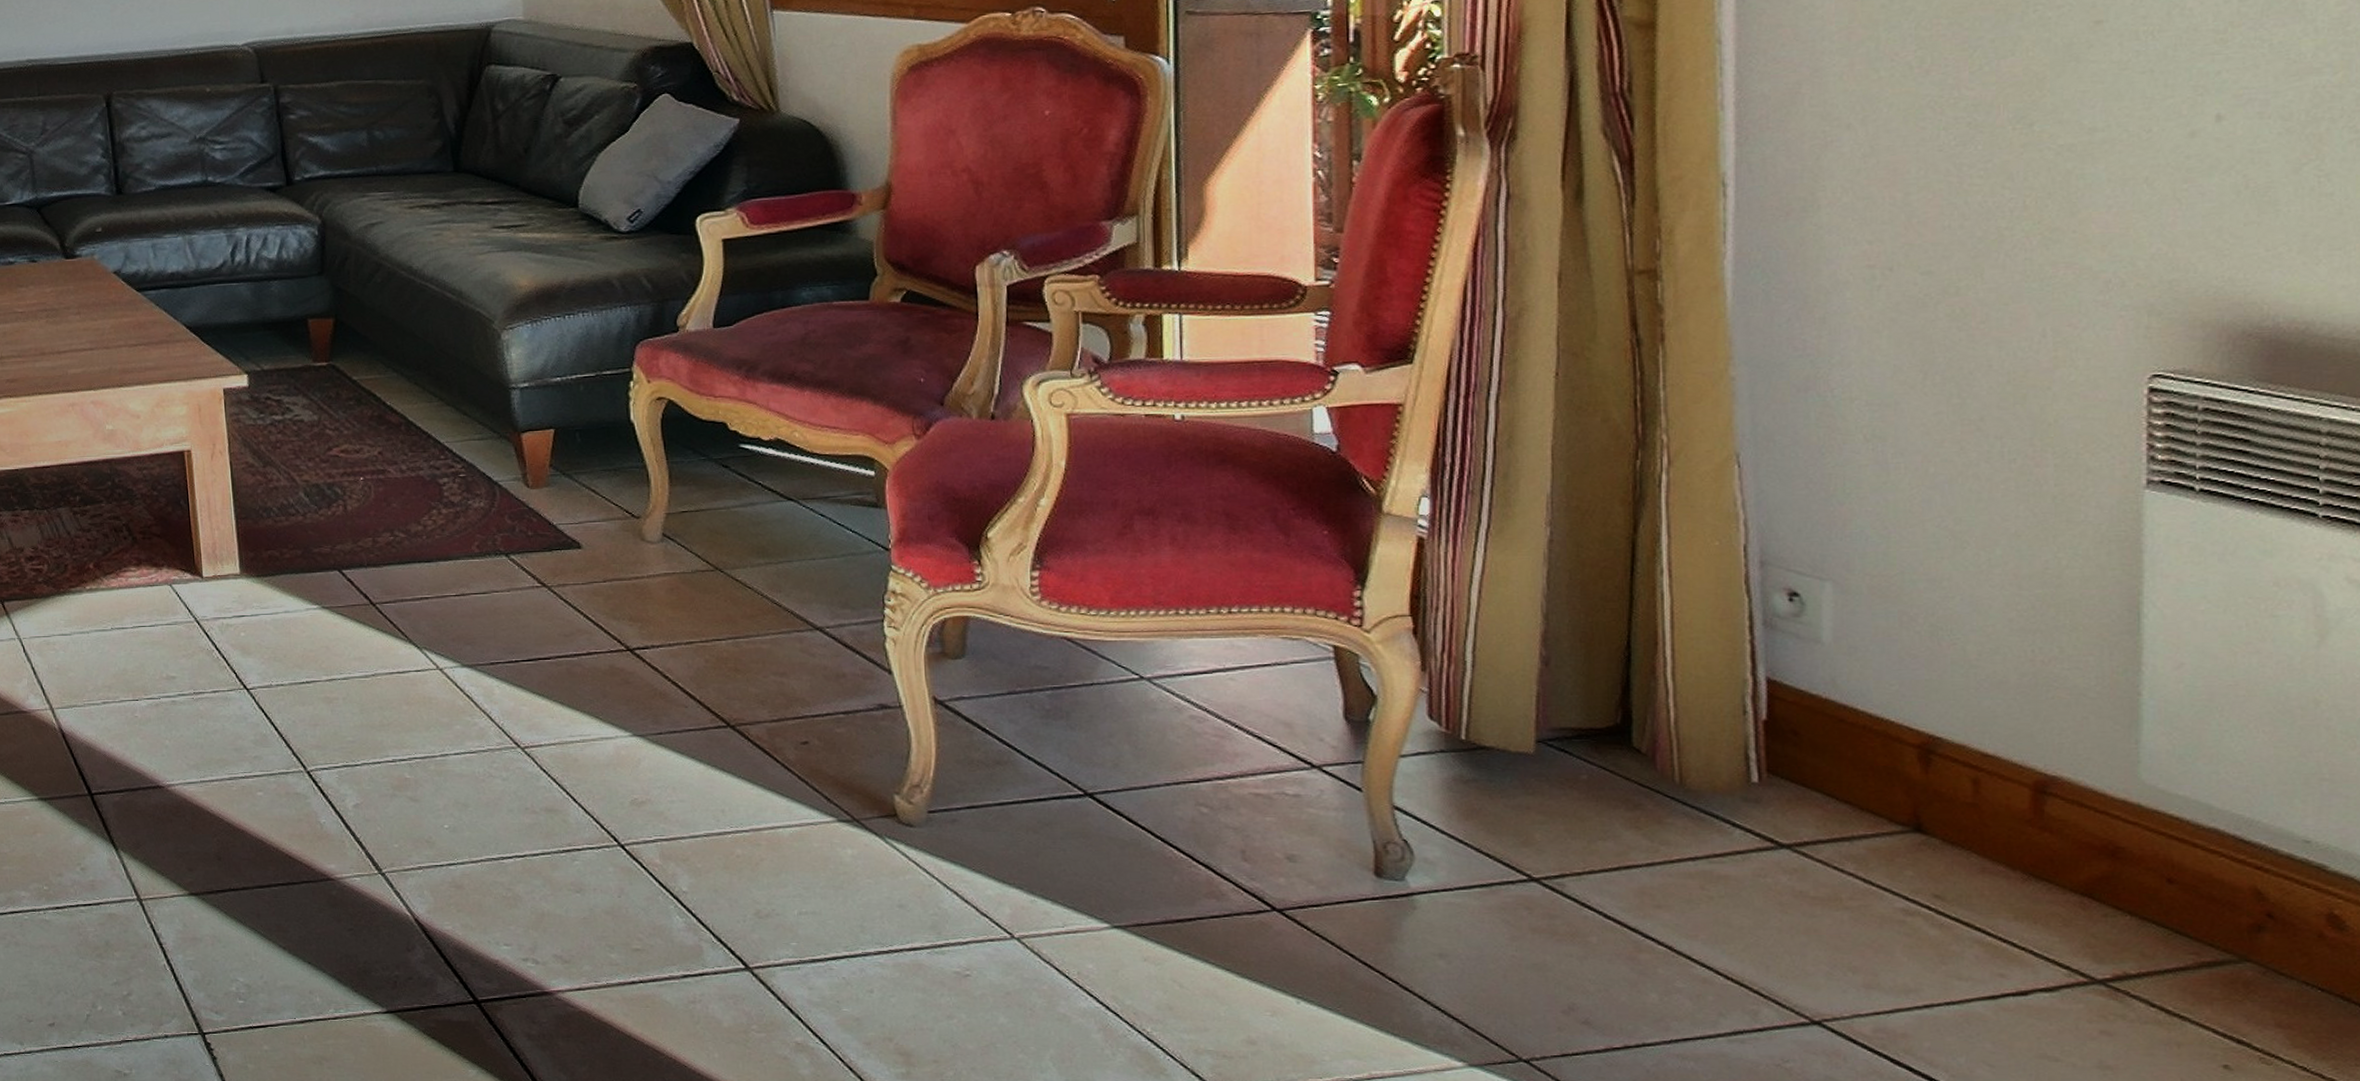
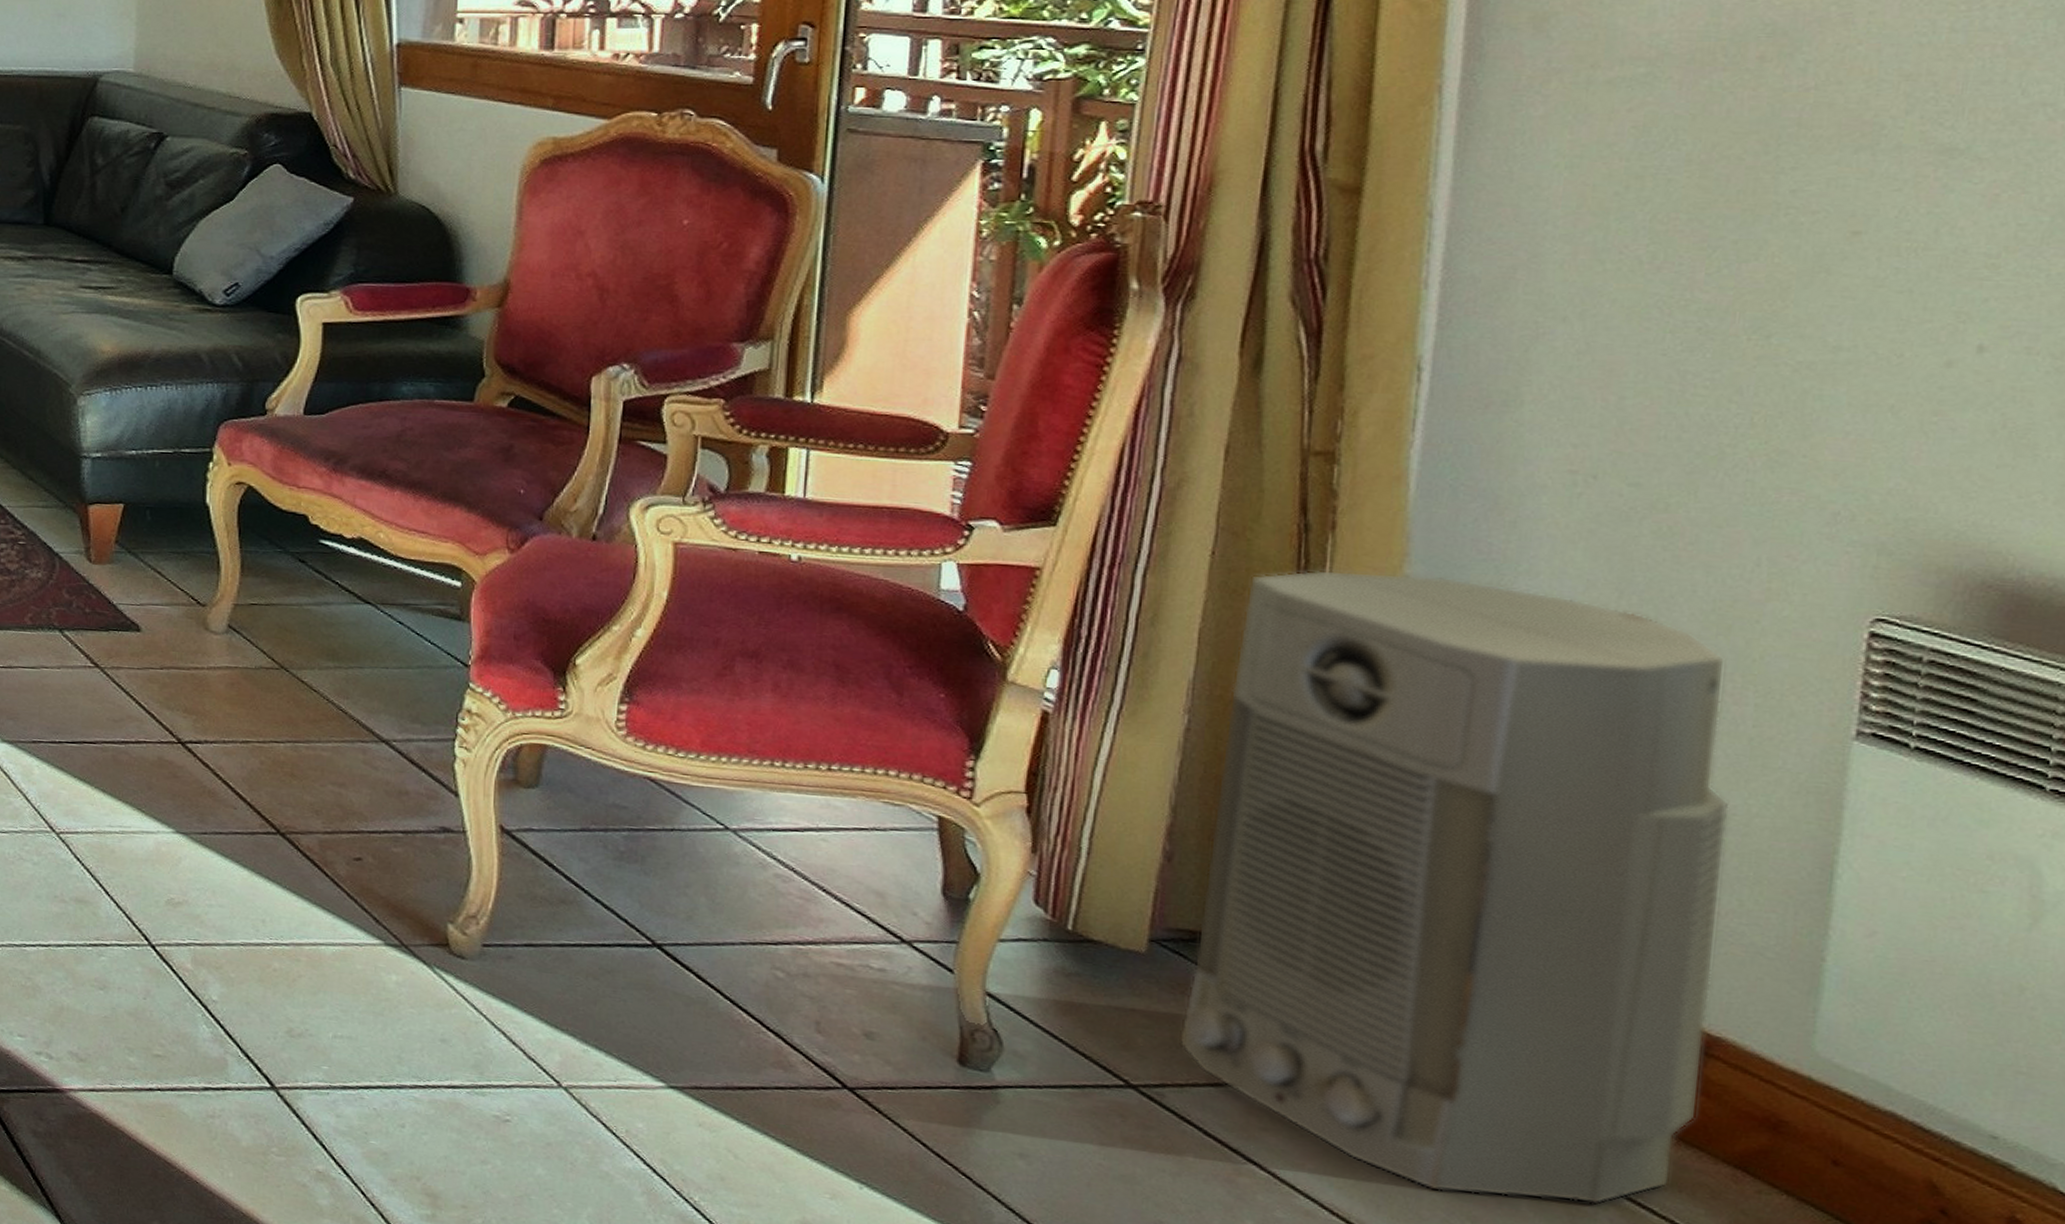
air purifier: none [1571,375,2044,948] -> present [1177,569,1730,1205]

